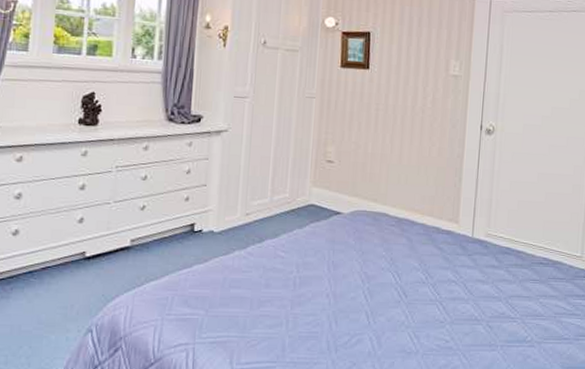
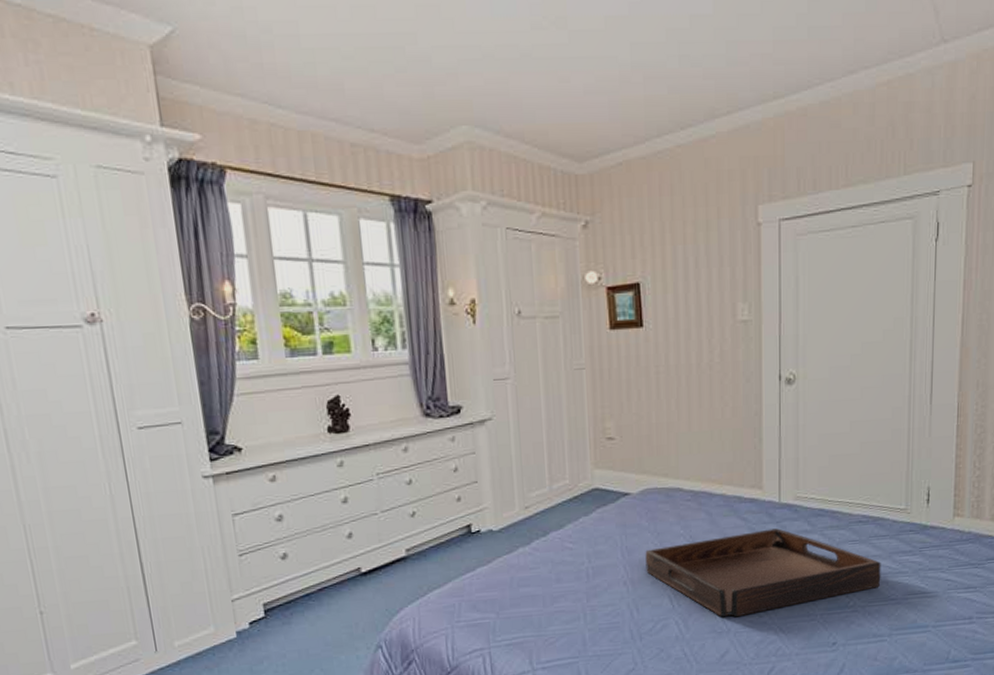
serving tray: none [348,260,557,340] -> present [645,528,881,617]

